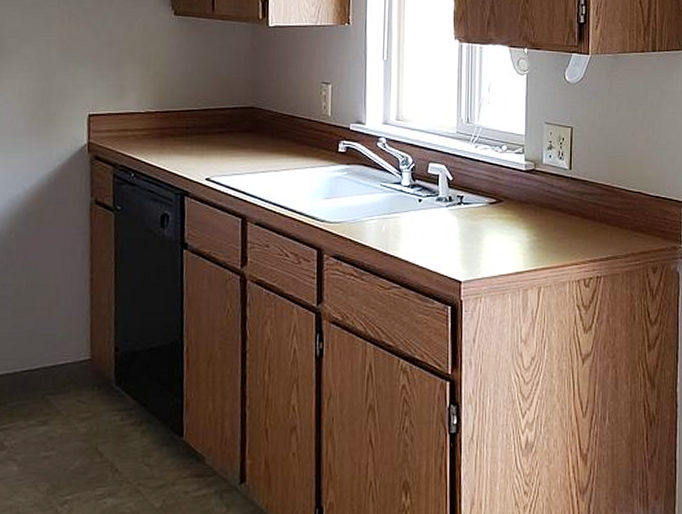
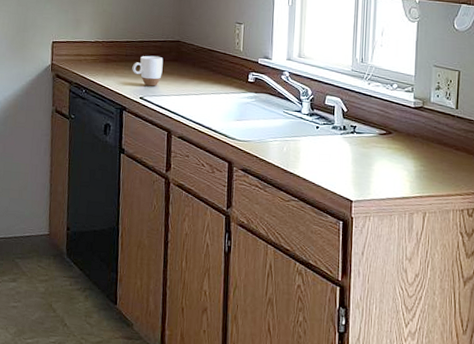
mug: none [195,126,234,164] -> present [132,55,164,87]

